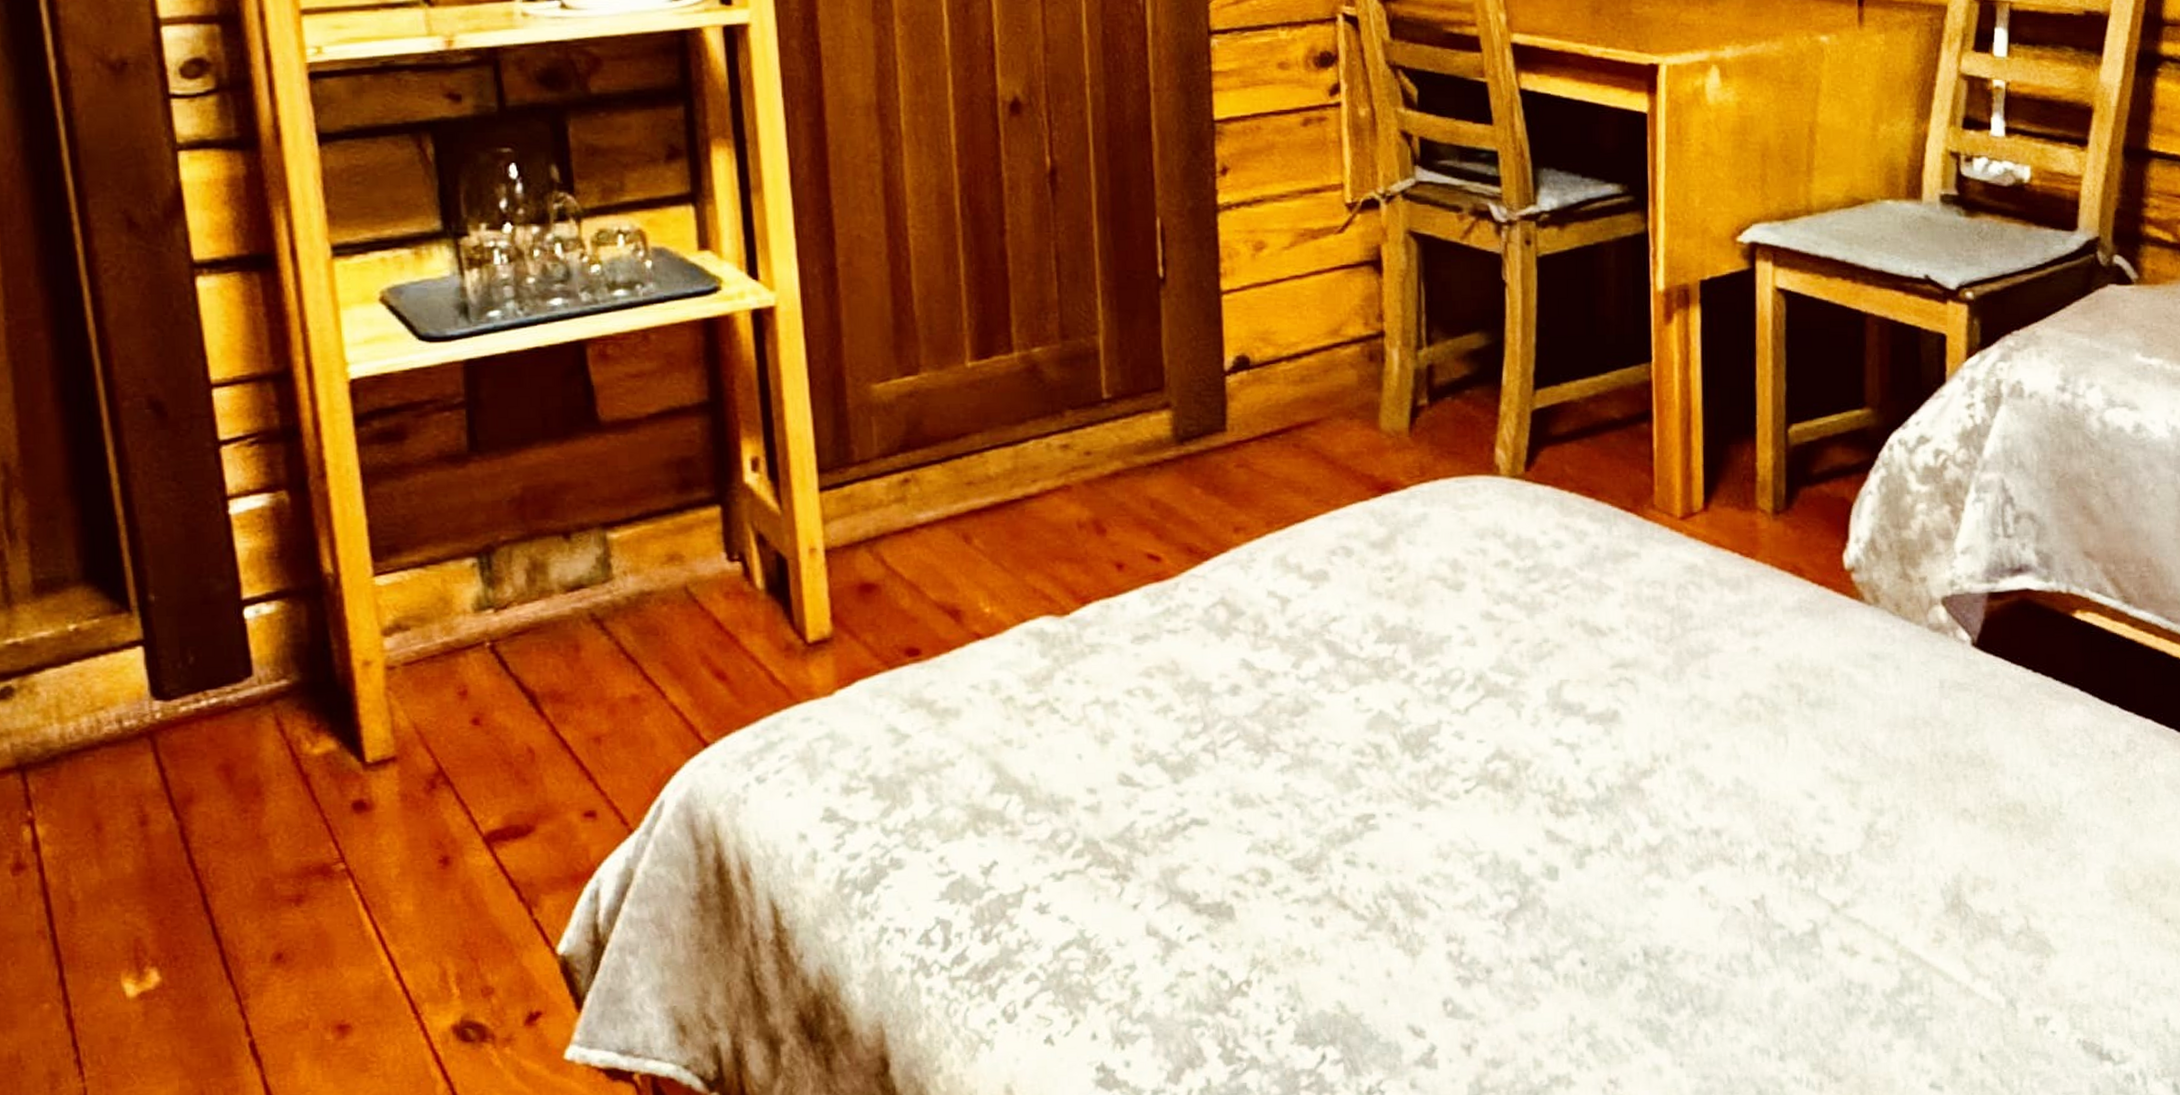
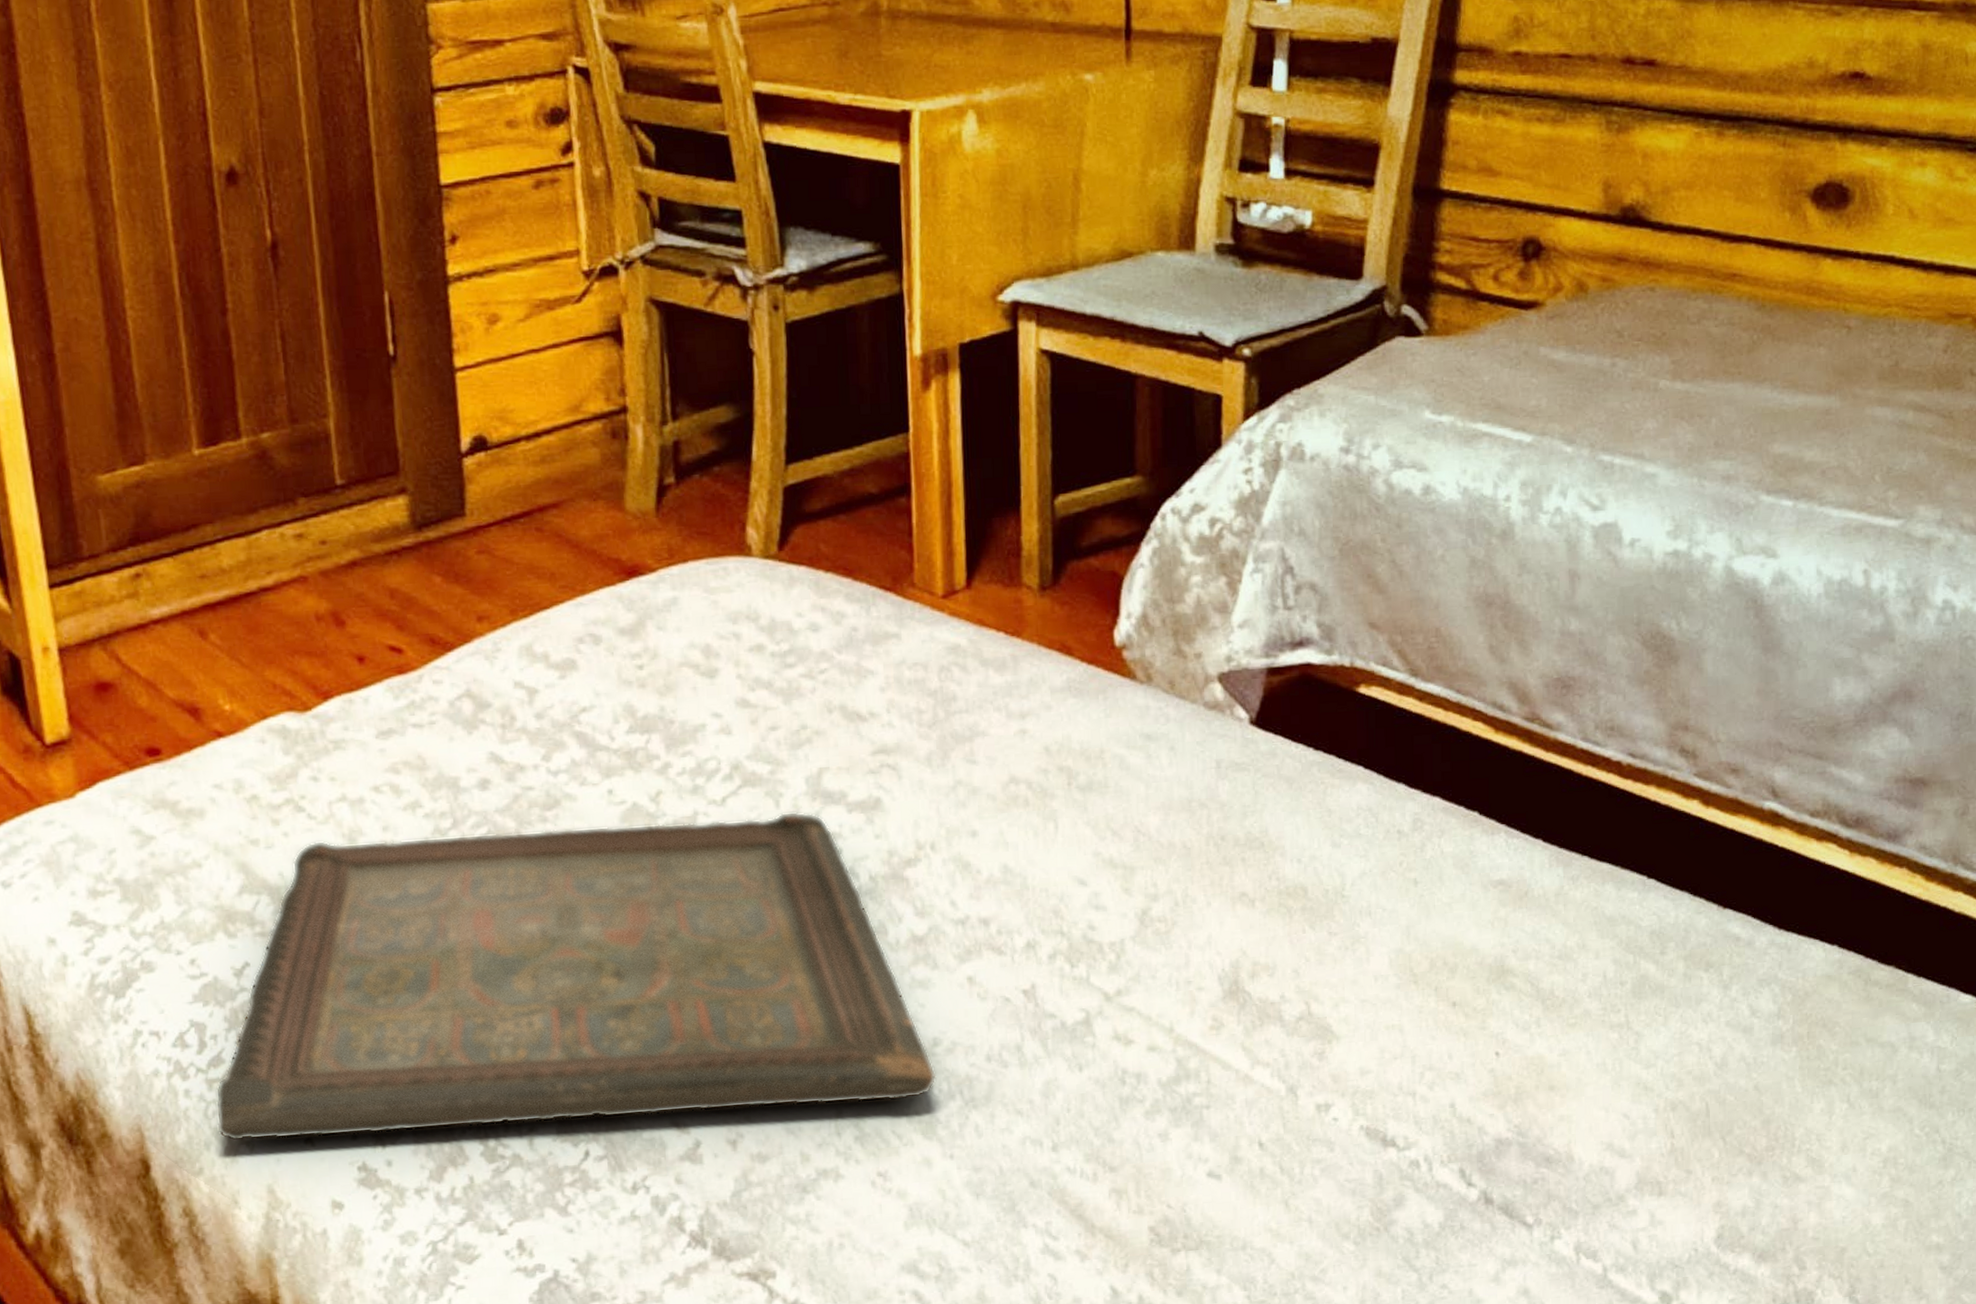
serving tray: none [957,722,1668,1041] -> present [215,811,937,1142]

